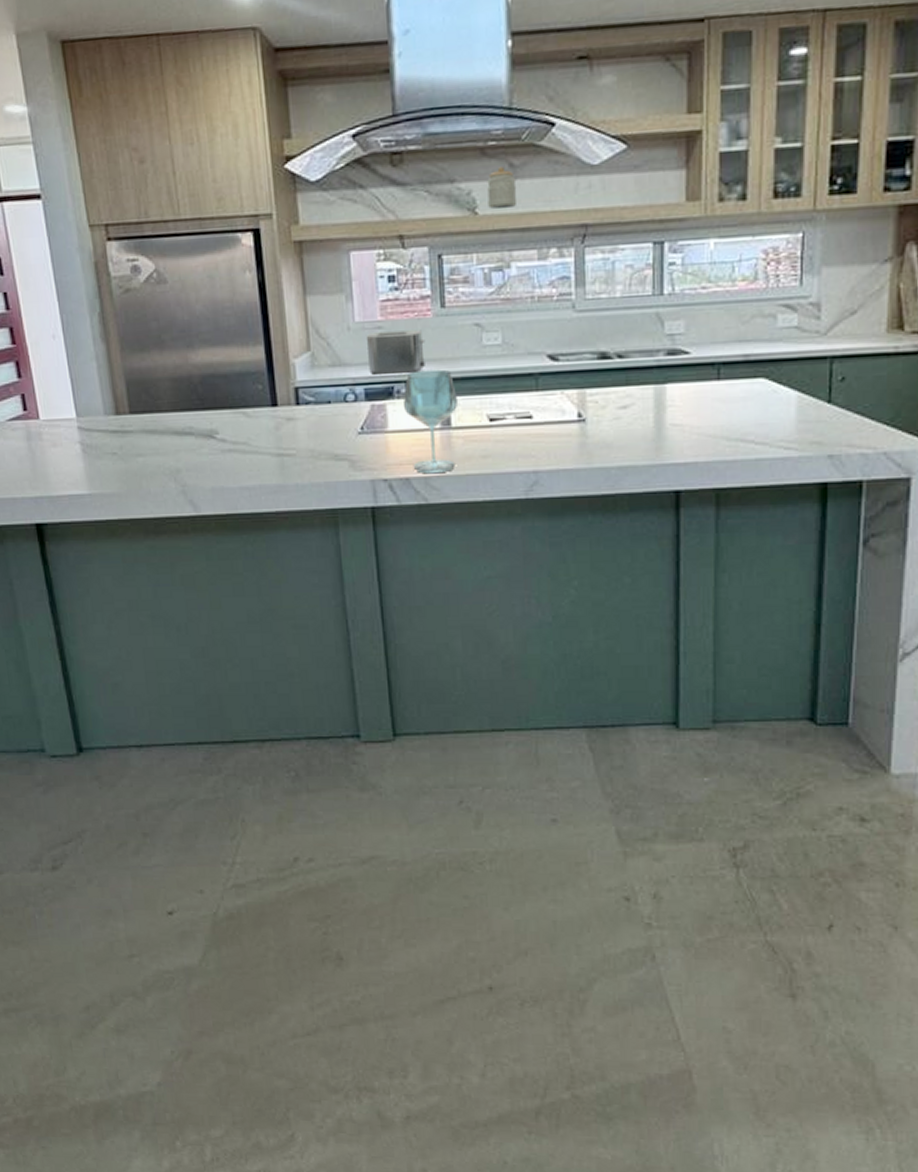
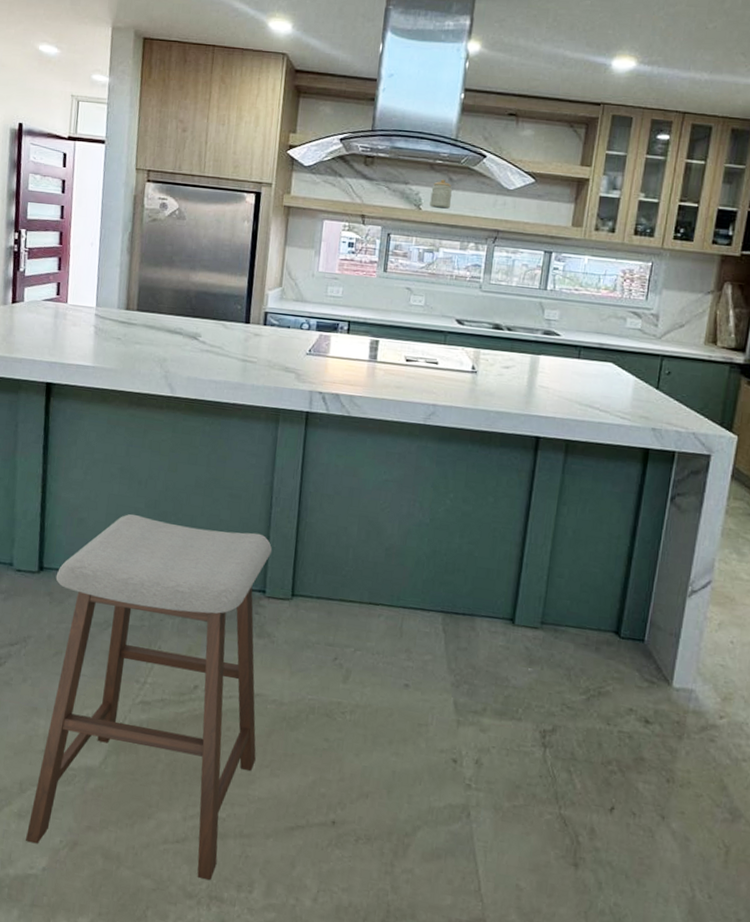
bar stool: none [100,667,384,1070] -> present [26,513,273,880]
toaster: present [365,330,425,375] -> none [323,281,368,316]
wine glass: present [403,369,459,474] -> none [343,314,386,395]

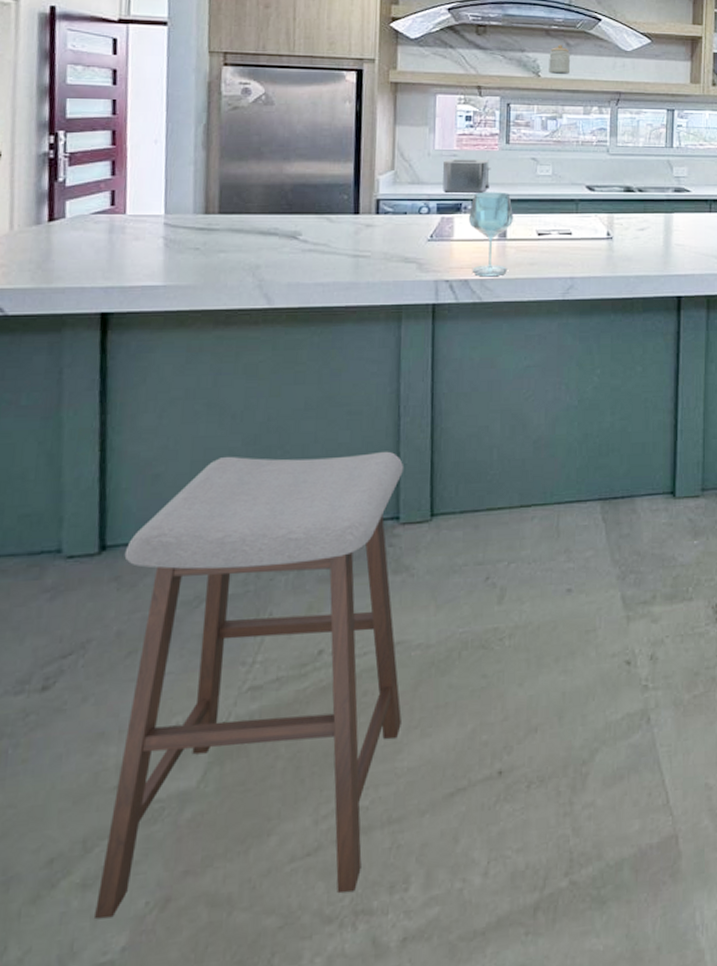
toaster: none [323,281,368,316] -> present [442,159,491,193]
wine glass: none [343,314,386,395] -> present [468,192,514,277]

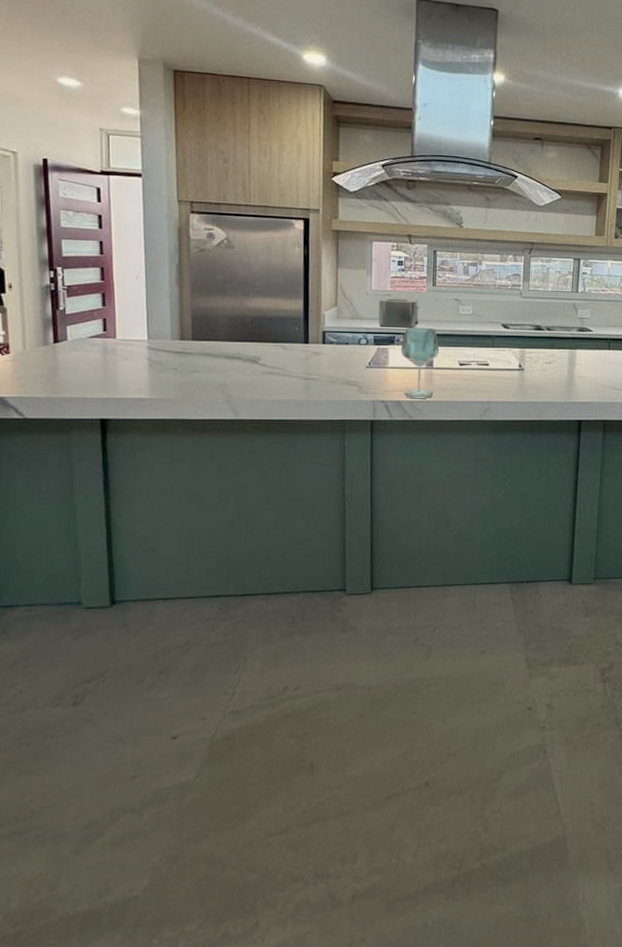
bar stool: present [95,451,404,920] -> none [123,536,350,868]
jar: present [549,45,571,74] -> none [470,199,490,226]

